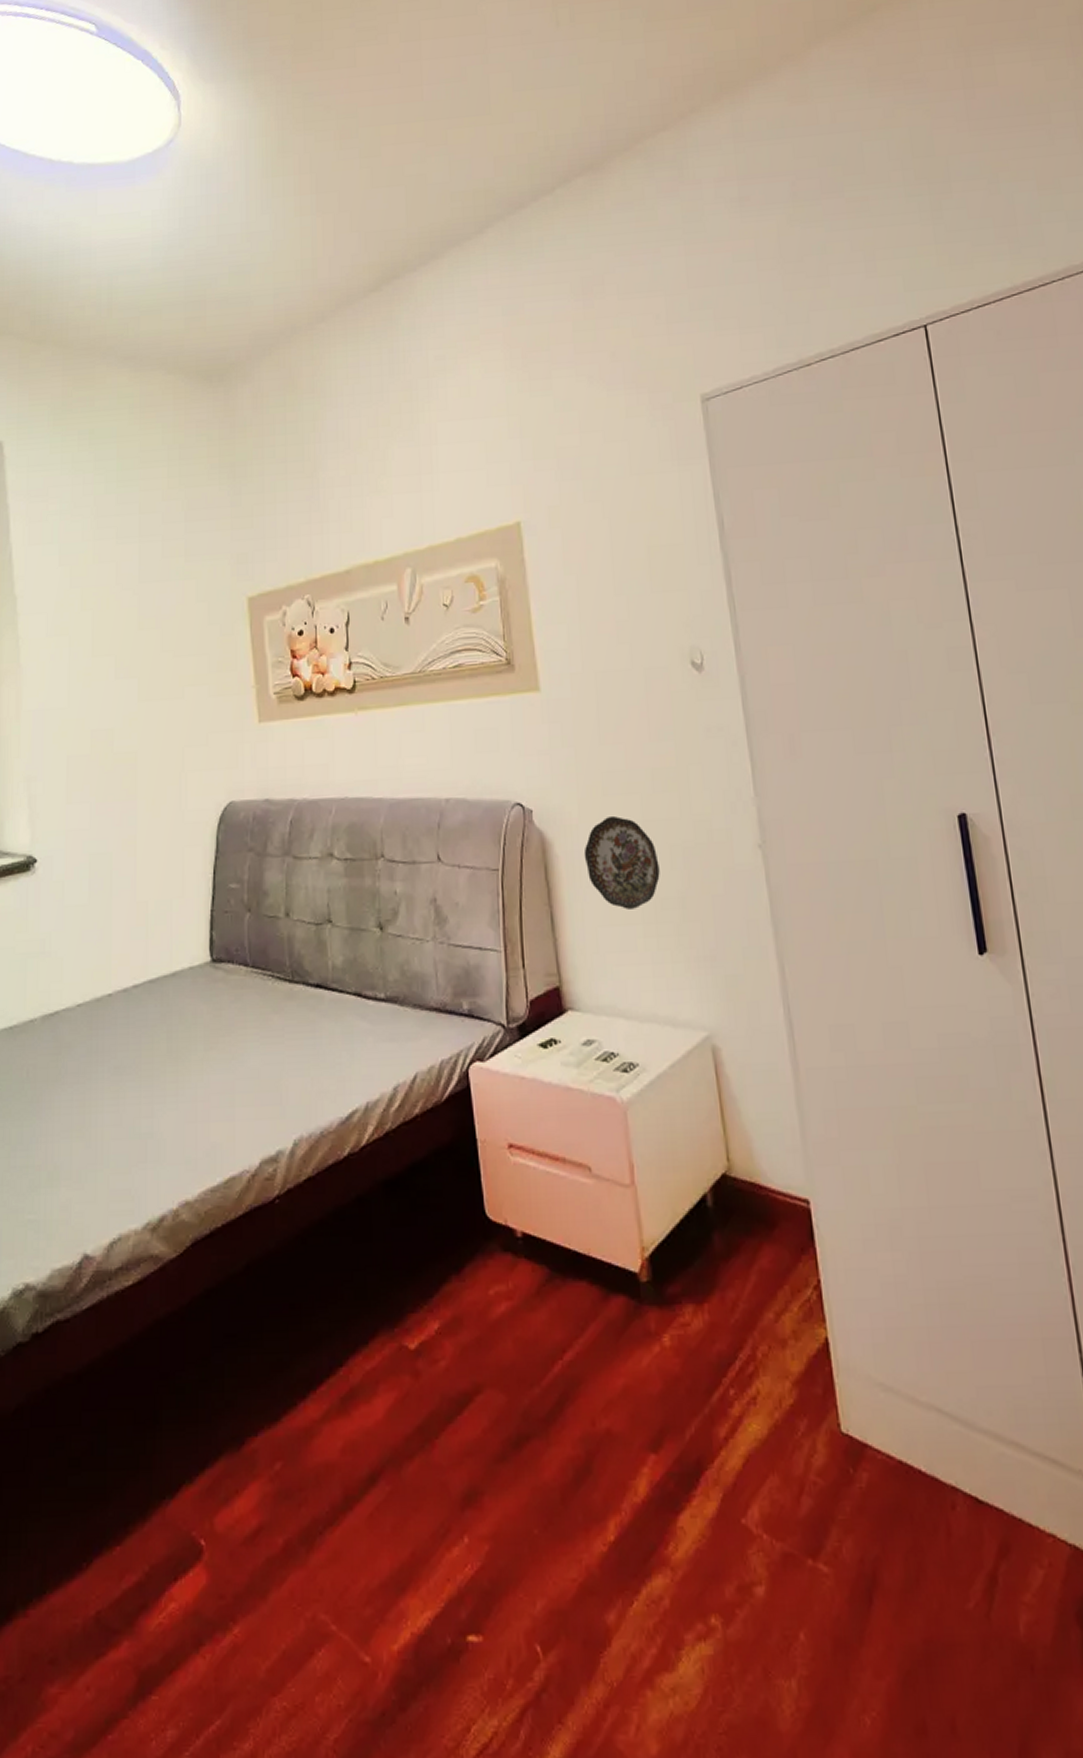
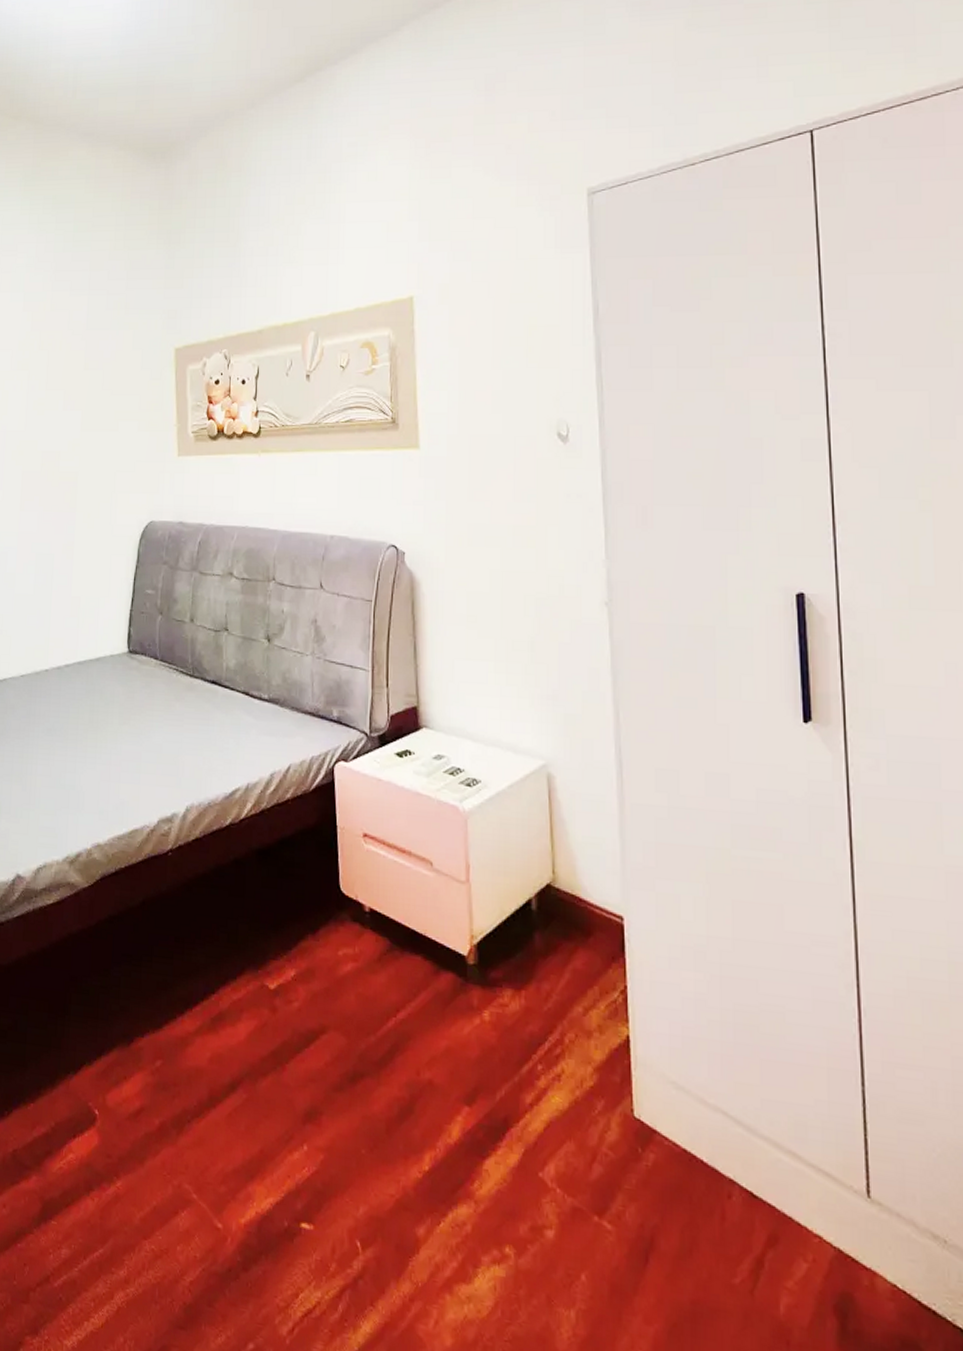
decorative plate: present [583,815,660,910] -> none [447,563,513,647]

